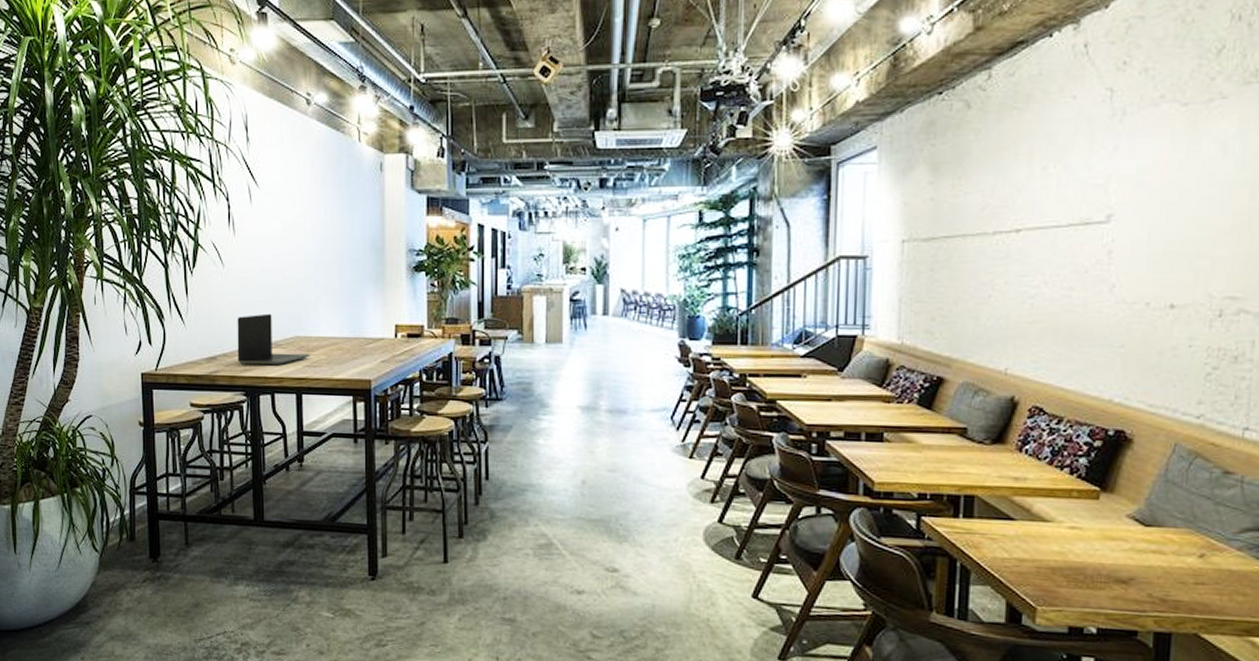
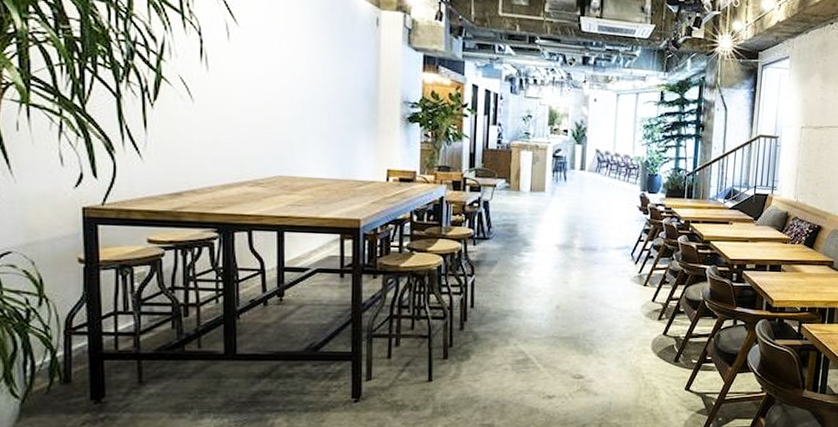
laptop computer: present [237,313,311,366] -> none [208,152,295,204]

